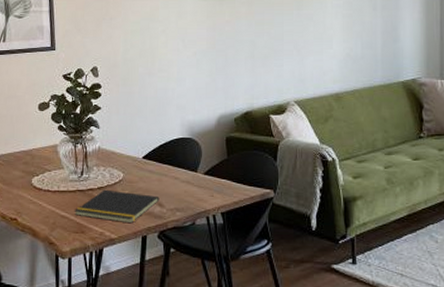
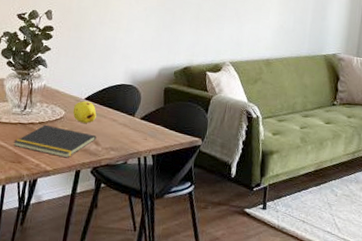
fruit: none [131,160,157,184] -> present [73,101,97,123]

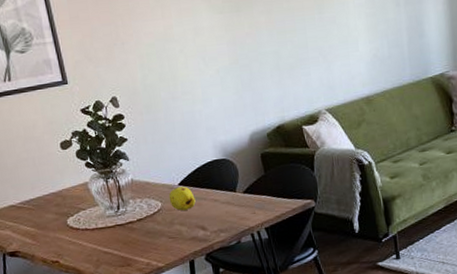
notepad: present [14,124,97,158] -> none [117,220,202,251]

